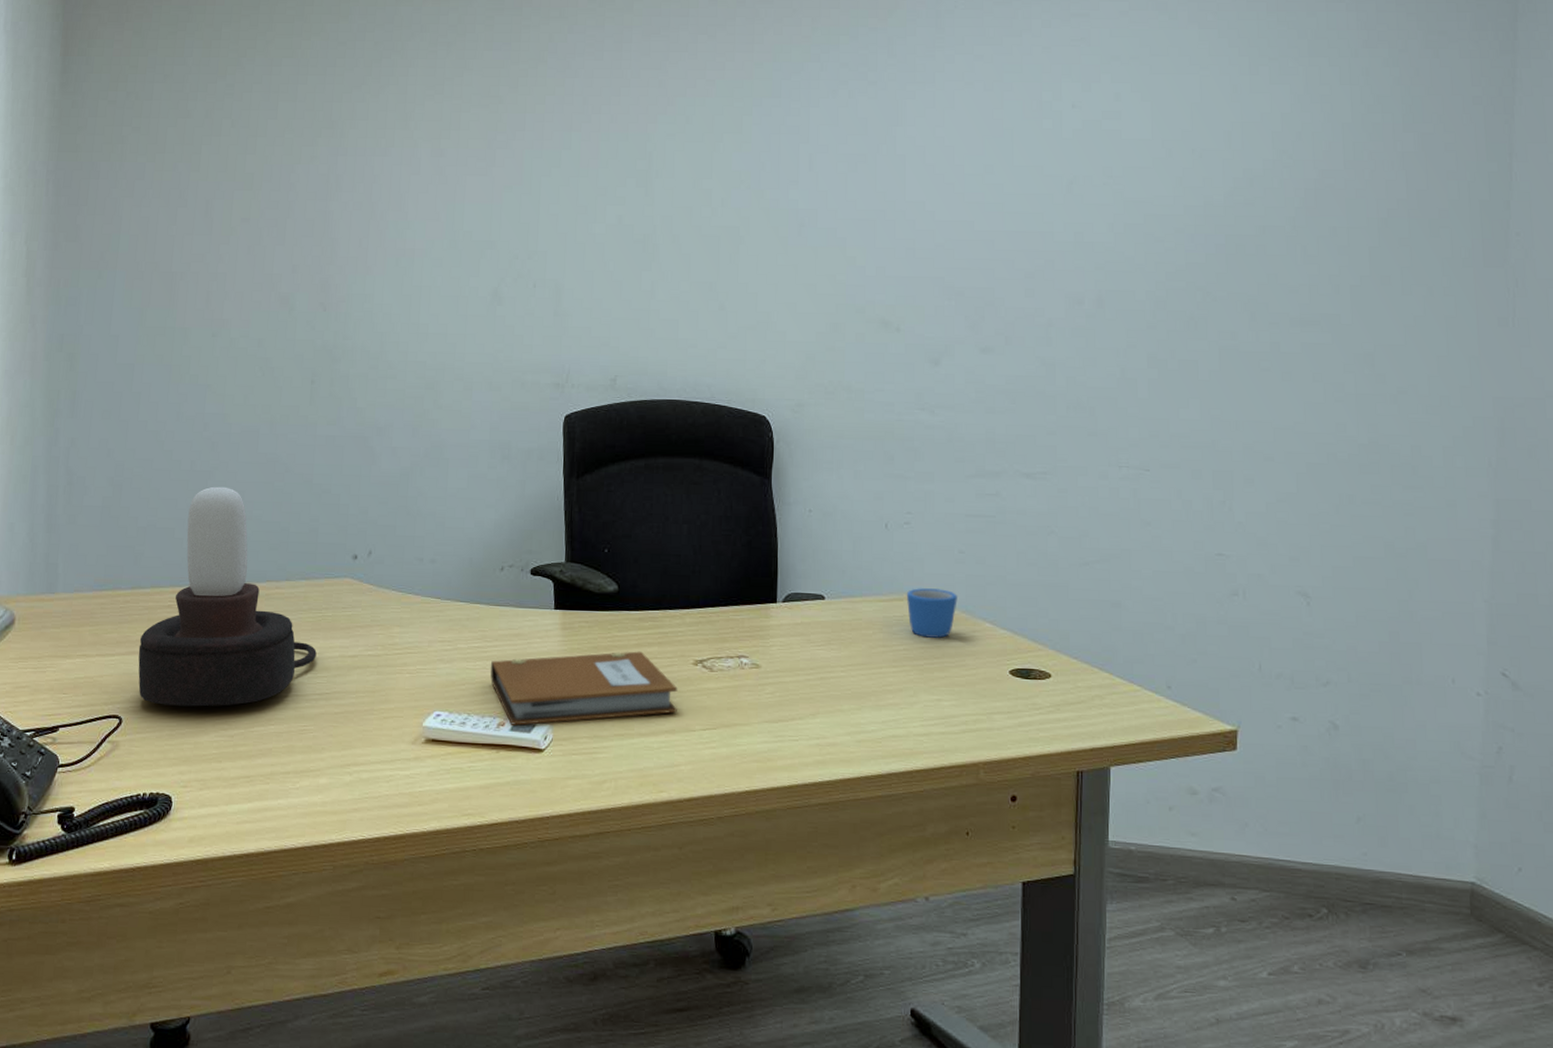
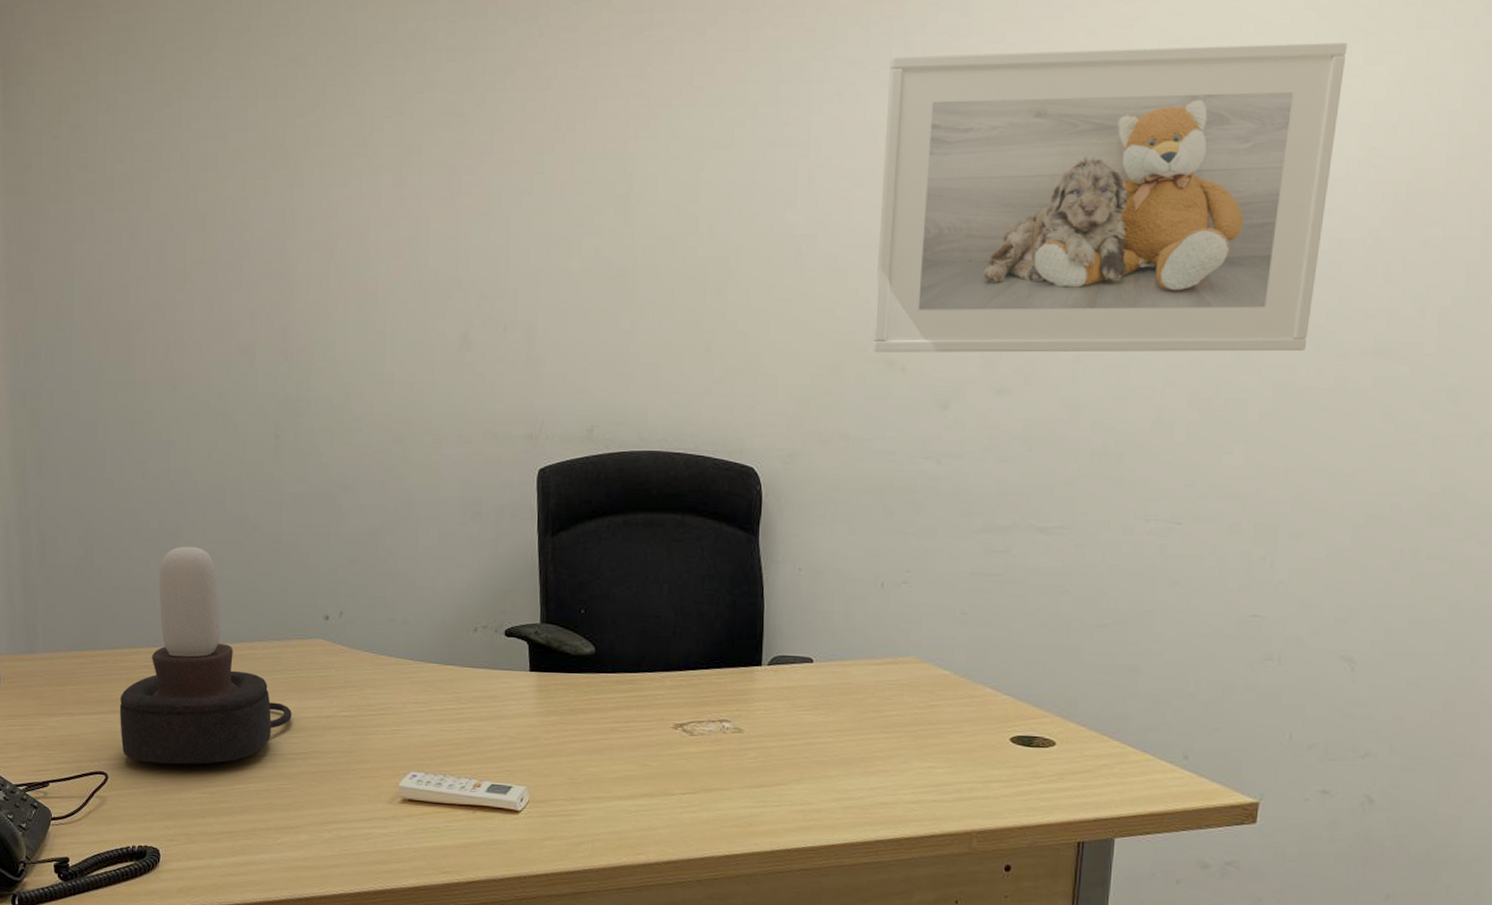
notebook: present [490,651,678,725] -> none [465,714,657,787]
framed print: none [870,62,1255,320] -> present [873,42,1347,353]
mug: present [906,588,957,638] -> none [901,651,957,703]

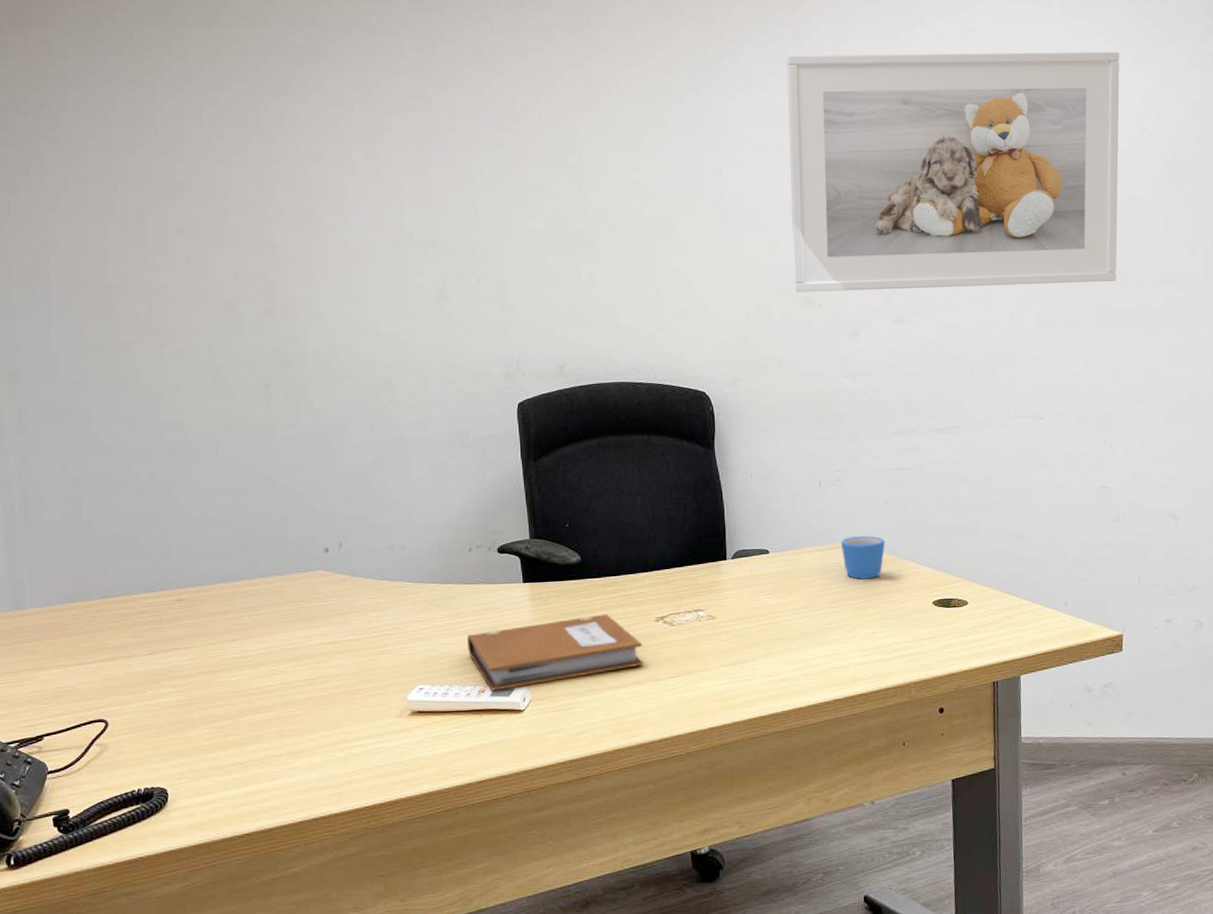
desk lamp: present [119,546,292,765] -> none [117,493,297,705]
notebook: none [465,714,657,787] -> present [466,614,643,691]
mug: none [901,651,957,703] -> present [840,536,885,579]

